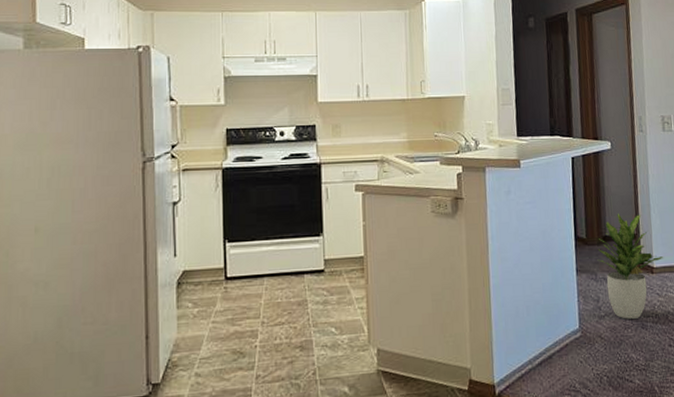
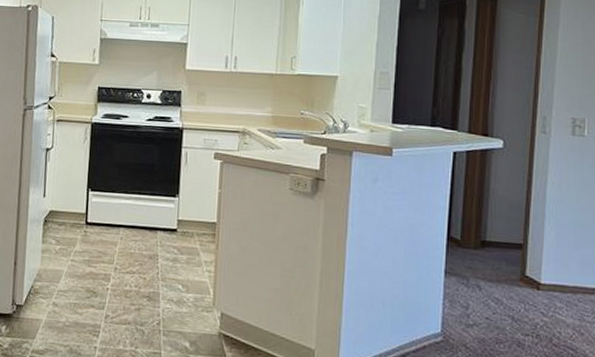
potted plant: present [596,213,664,319] -> none [470,219,555,335]

